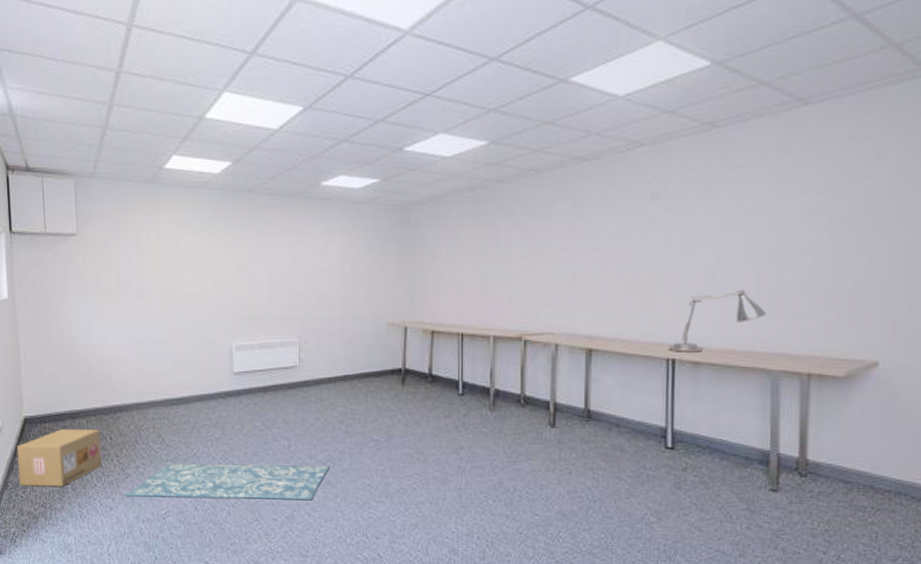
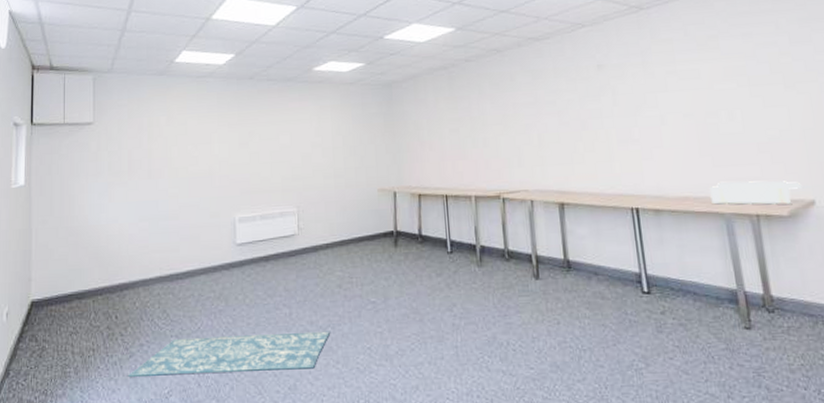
cardboard box: present [16,428,102,487] -> none [21,308,106,373]
desk lamp: present [668,289,767,352] -> none [630,142,711,202]
printer: none [759,335,867,365] -> present [709,180,802,206]

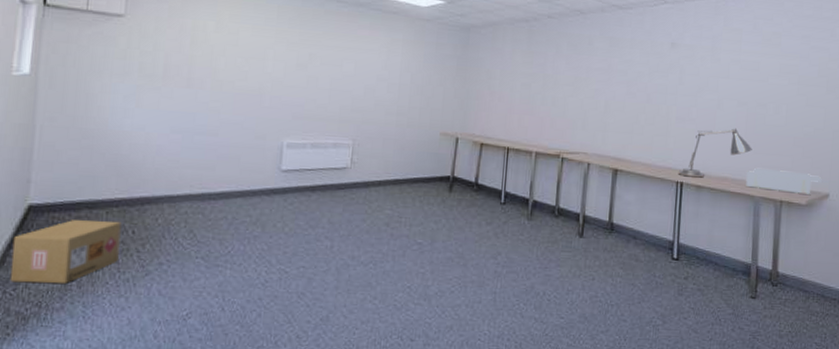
cardboard box: none [21,308,106,373] -> present [9,220,122,285]
rug: present [128,331,330,377] -> none [142,261,371,302]
desk lamp: none [630,142,711,202] -> present [678,128,752,178]

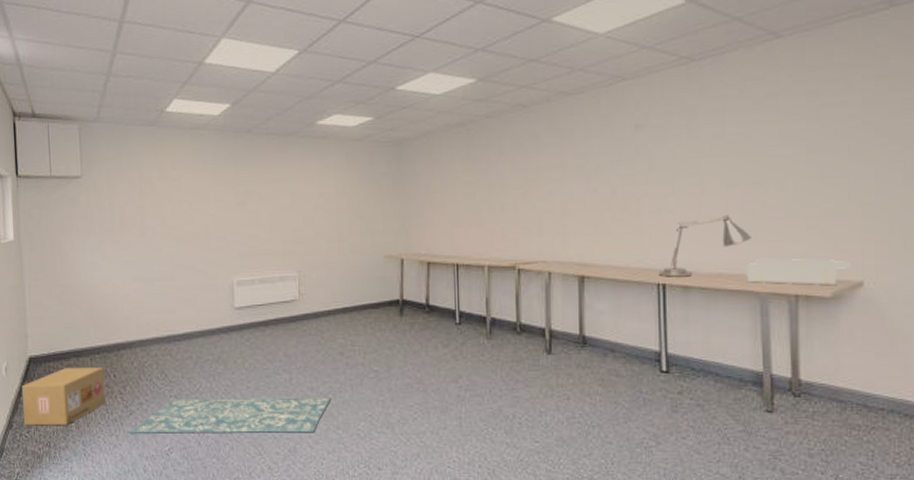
rug: none [142,261,371,302] -> present [129,397,330,434]

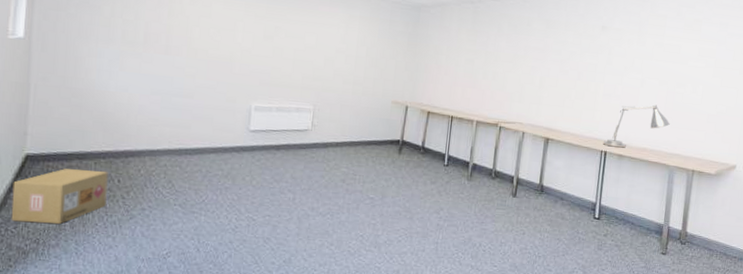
rug: present [129,397,330,434] -> none [127,208,328,247]
printer: present [747,258,851,286] -> none [662,140,731,167]

